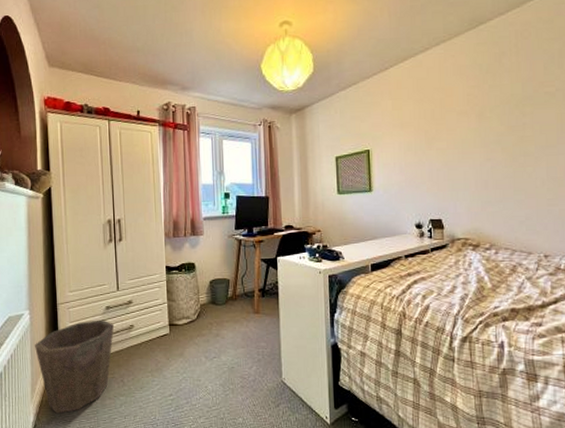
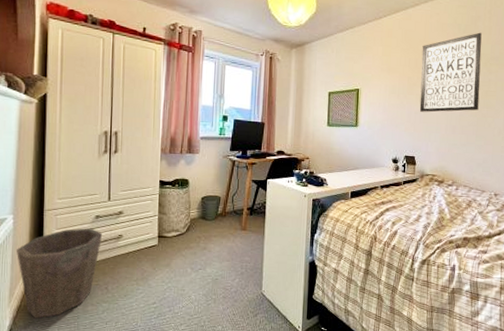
wall art: none [438,70,514,168] -> present [419,32,482,112]

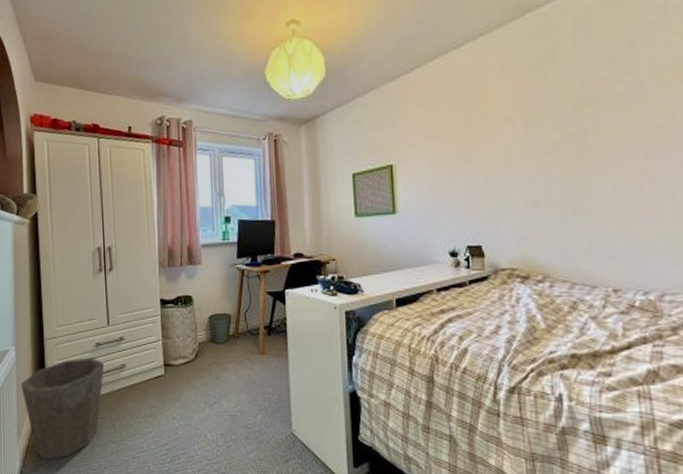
wall art: present [419,32,482,112] -> none [475,65,572,185]

